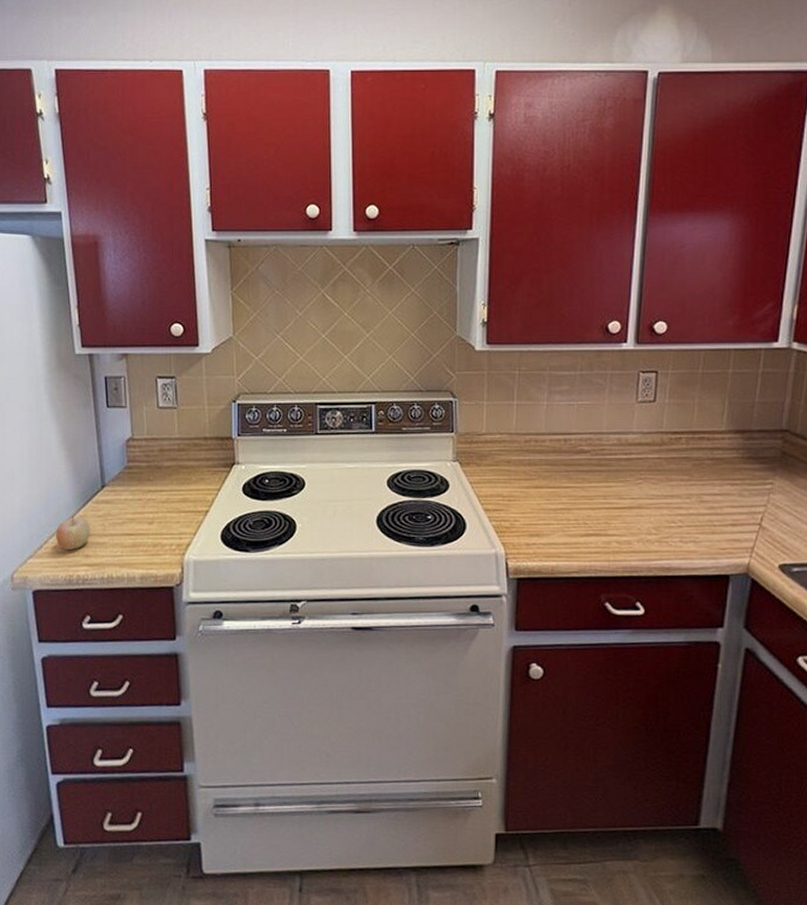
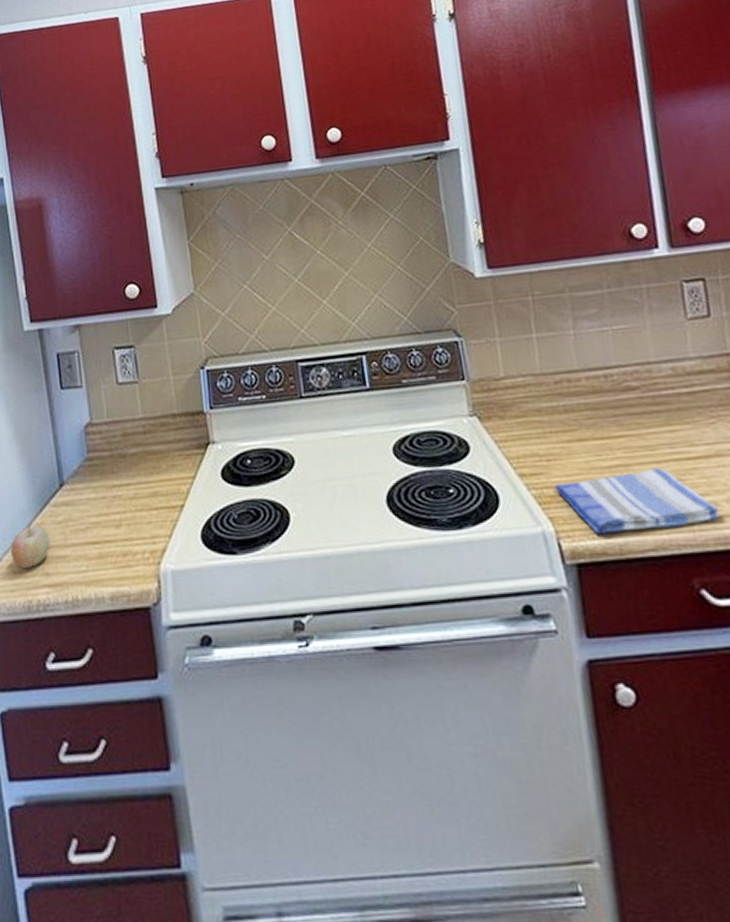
dish towel: none [510,513,631,559] -> present [553,467,721,535]

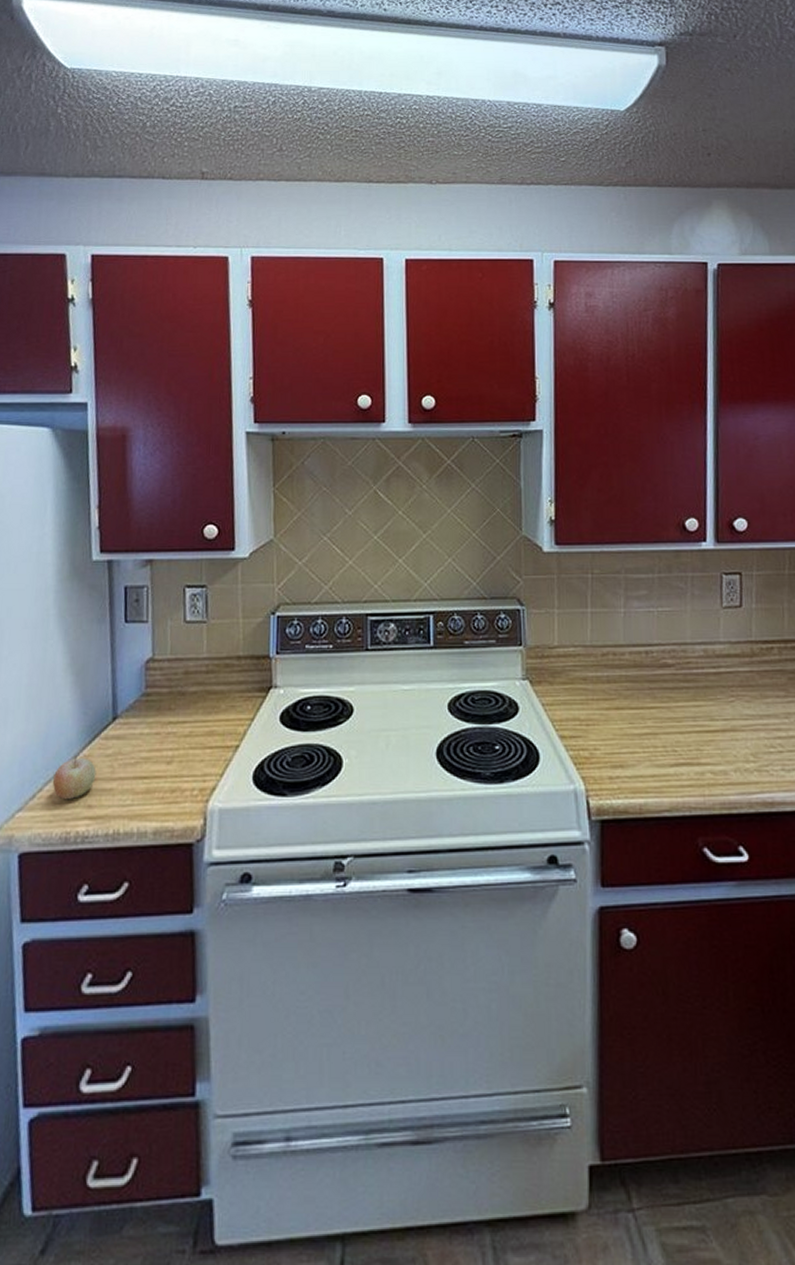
dish towel: present [553,467,721,535] -> none [589,738,728,795]

